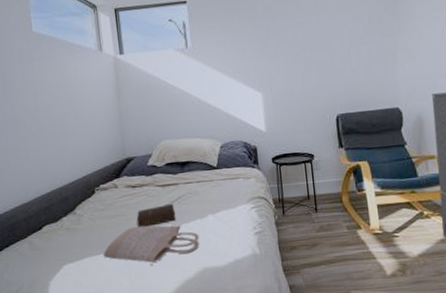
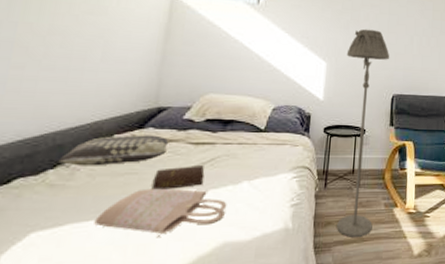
cushion: none [67,182,142,213] -> present [58,135,169,166]
floor lamp: none [280,49,338,260] -> present [337,29,390,237]

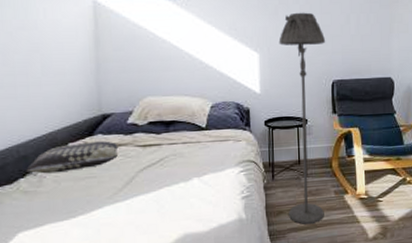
shopping bag: present [94,188,227,237] -> none [68,187,182,232]
bible: present [151,164,205,190] -> none [110,165,157,191]

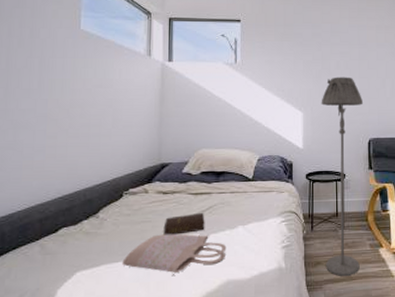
cushion: present [26,141,119,174] -> none [90,188,173,217]
shopping bag: none [68,187,182,232] -> present [122,233,227,275]
bible: none [110,165,157,191] -> present [163,212,205,235]

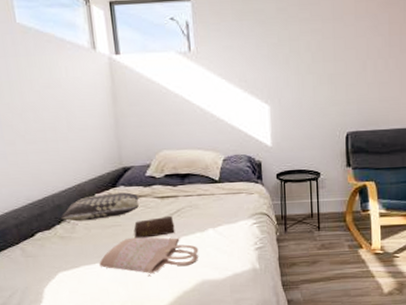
cushion: none [90,188,173,217] -> present [61,192,139,222]
floor lamp: present [321,77,364,276] -> none [290,60,340,277]

